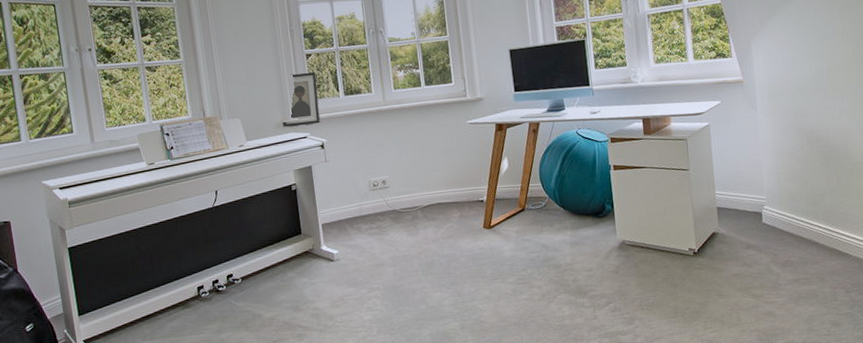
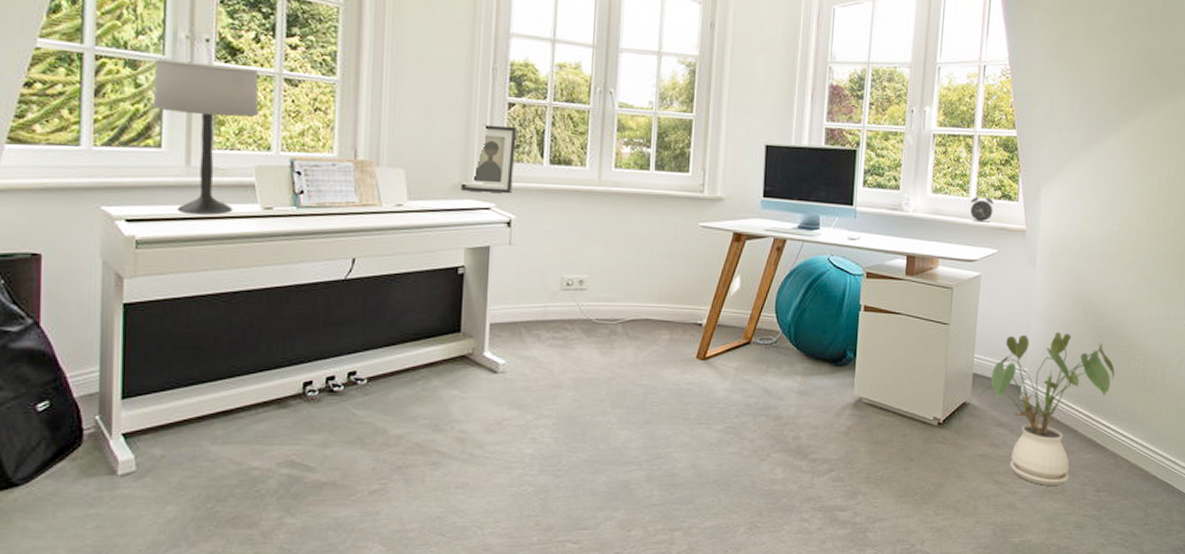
table lamp: none [58,64,134,178] -> present [152,59,259,216]
alarm clock: none [689,55,711,81] -> present [970,193,994,222]
house plant: none [727,161,846,293] -> present [981,331,1115,486]

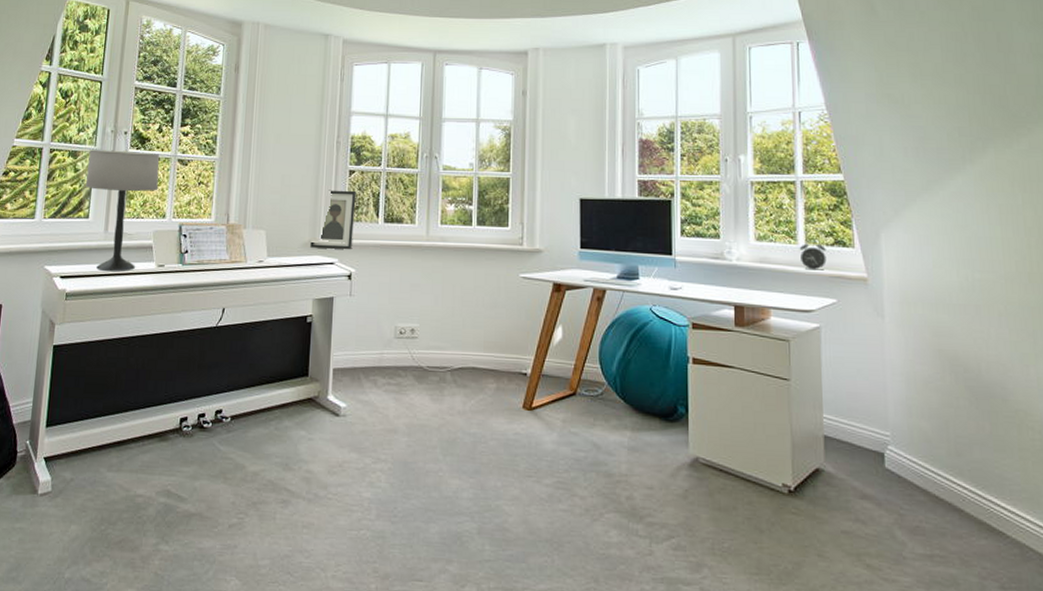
house plant: present [981,331,1115,486] -> none [836,391,1003,577]

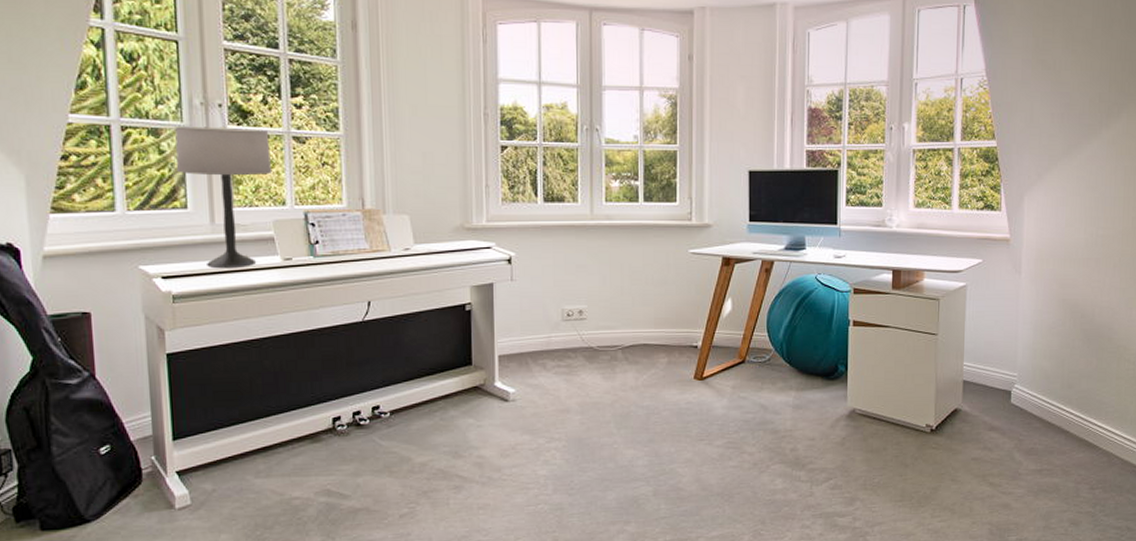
picture frame: present [310,190,356,250] -> none [463,168,511,233]
alarm clock: present [799,239,827,270] -> none [953,205,976,233]

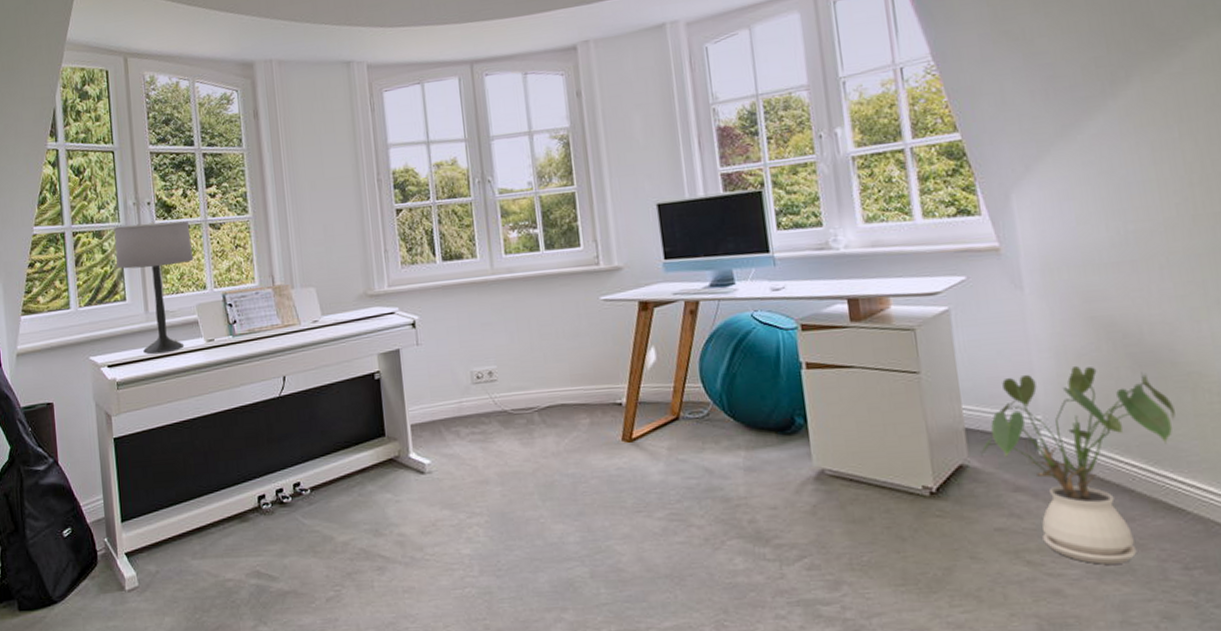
house plant: none [971,336,1104,486] -> present [981,365,1175,565]

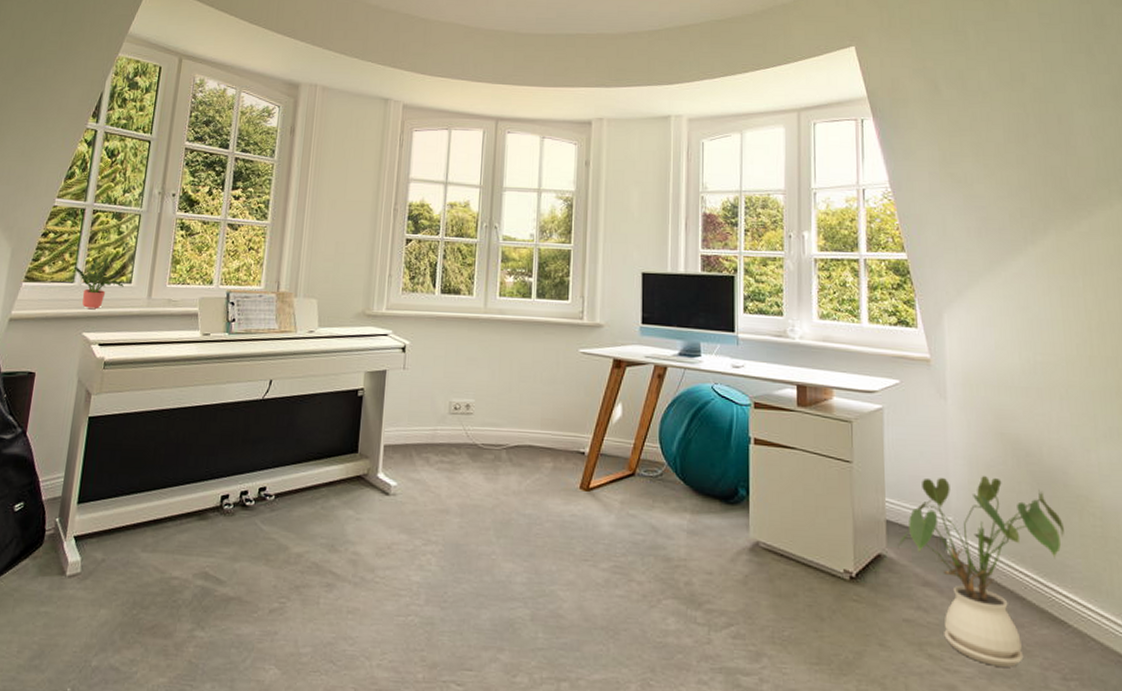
potted plant: none [66,279,119,332] -> present [73,258,124,309]
table lamp: present [114,221,194,355] -> none [128,211,209,341]

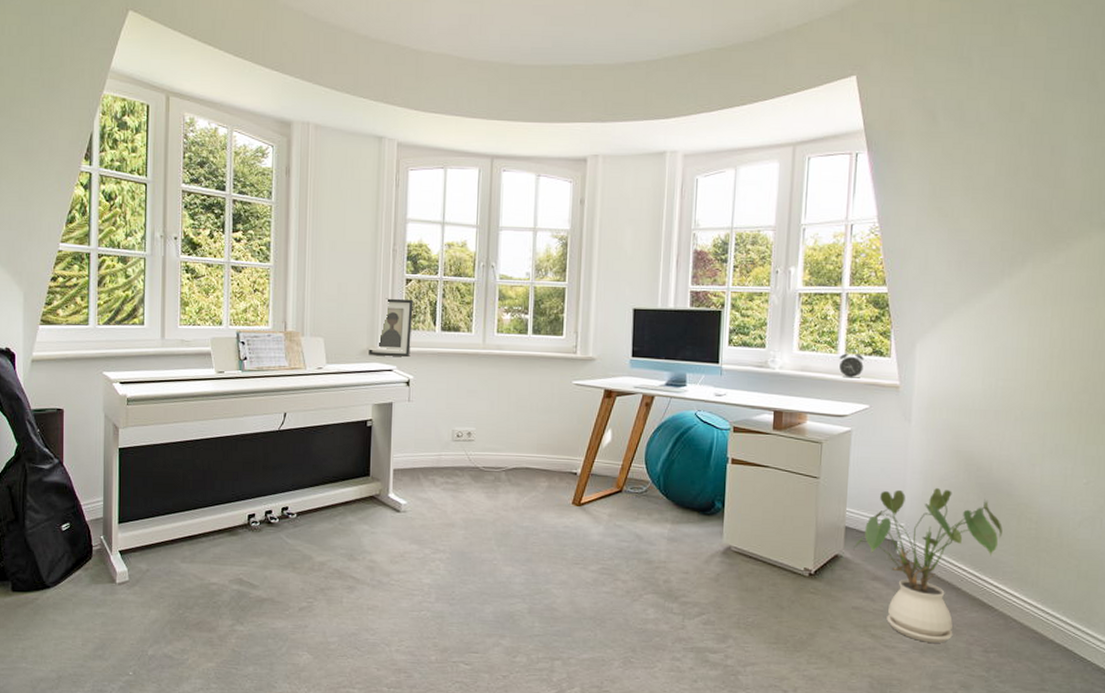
potted plant: present [73,258,124,309] -> none [86,301,137,349]
picture frame: none [363,258,413,322] -> present [369,298,414,358]
alarm clock: none [862,319,890,350] -> present [839,349,864,378]

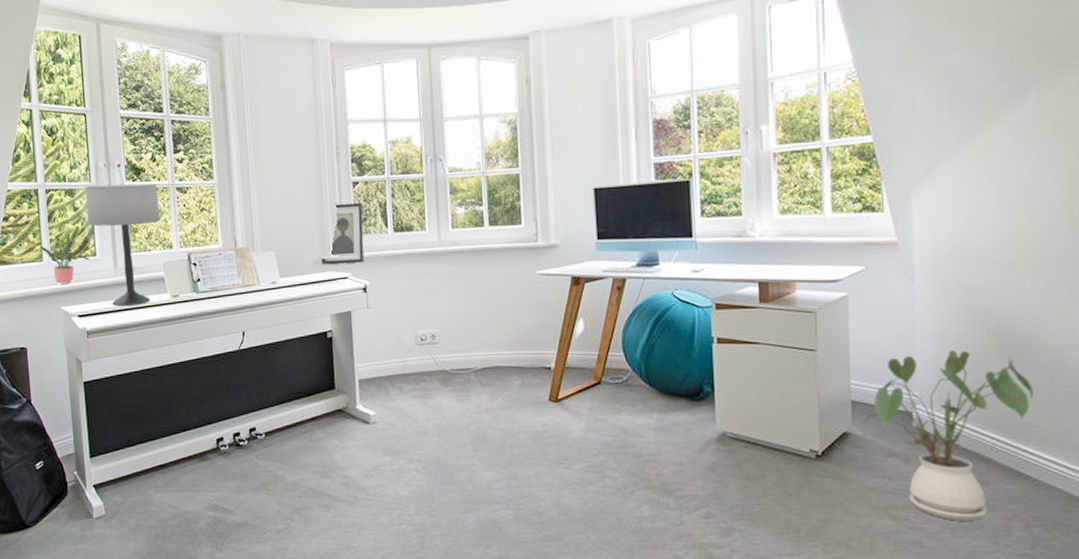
potted plant: none [86,301,137,349] -> present [39,235,90,284]
table lamp: none [137,255,214,378] -> present [85,182,161,307]
alarm clock: present [839,349,864,378] -> none [825,207,854,239]

